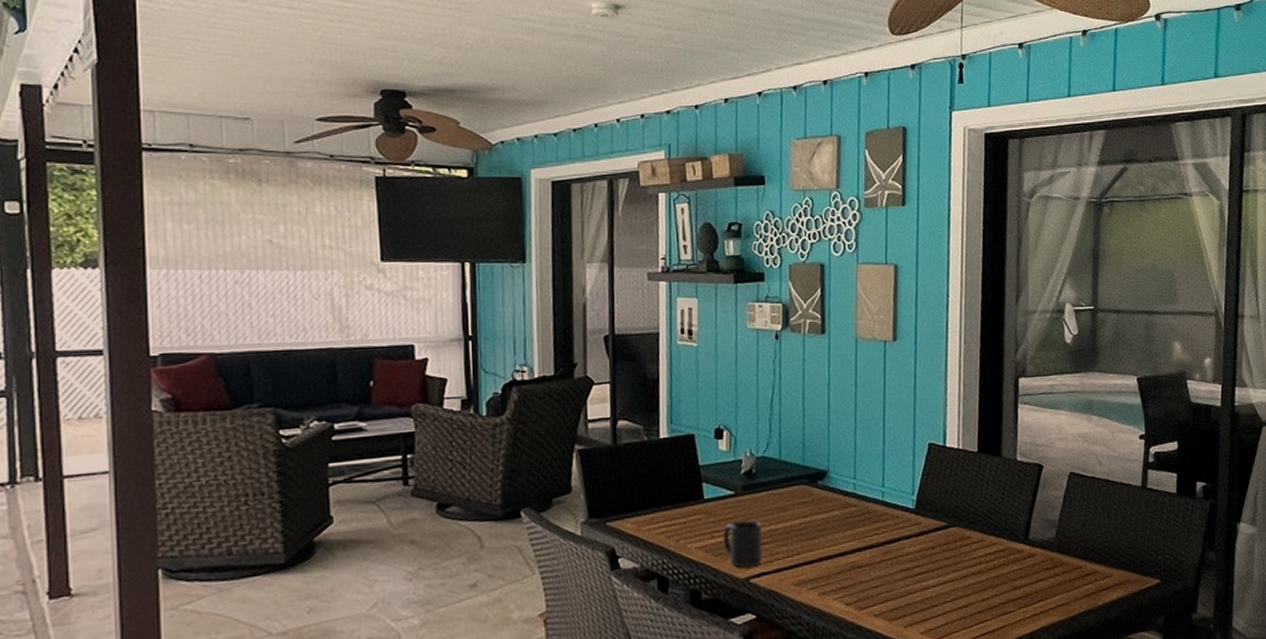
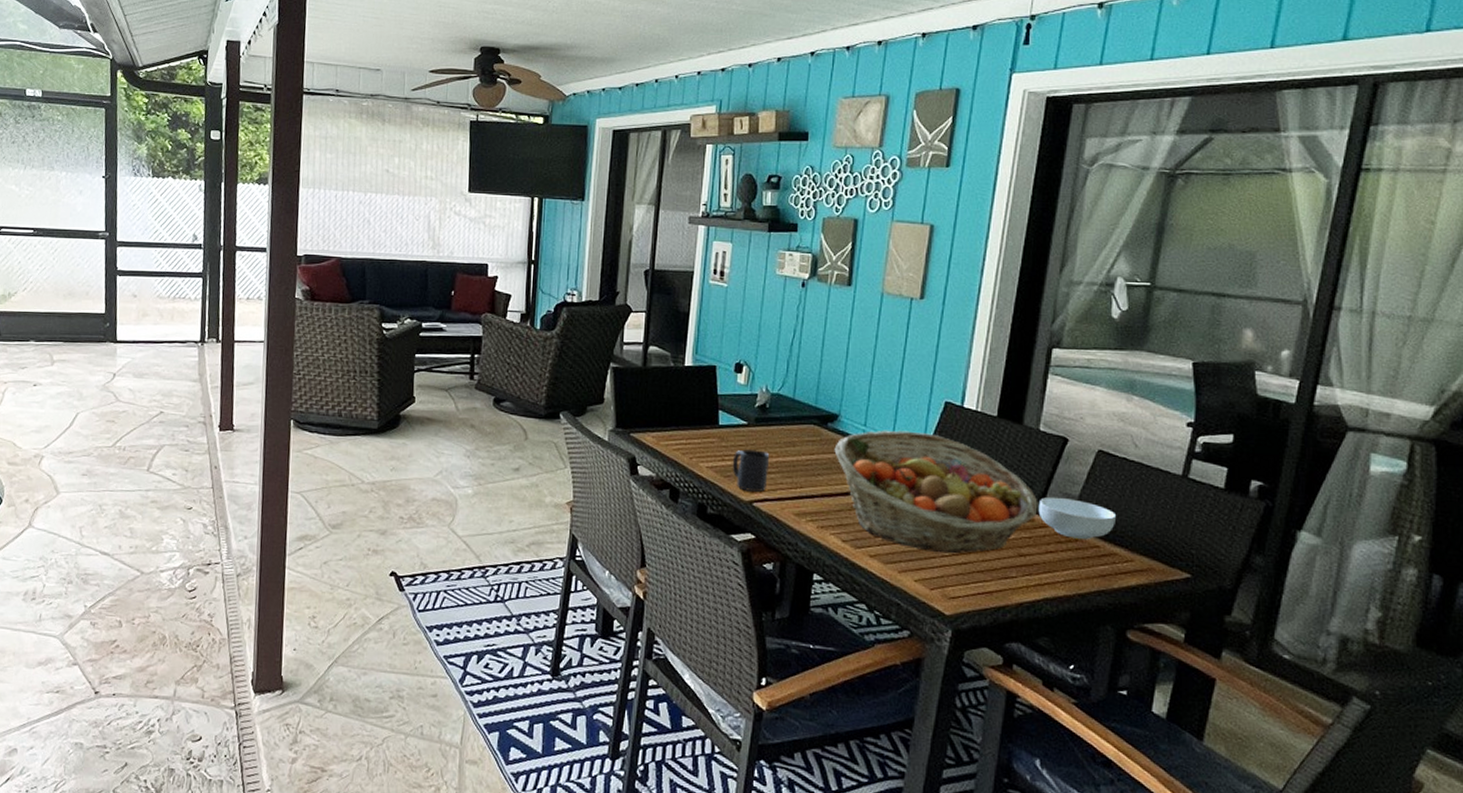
fruit basket: none [827,478,1025,601] -> present [834,430,1038,554]
cereal bowl: none [1024,523,1093,563] -> present [1038,496,1117,540]

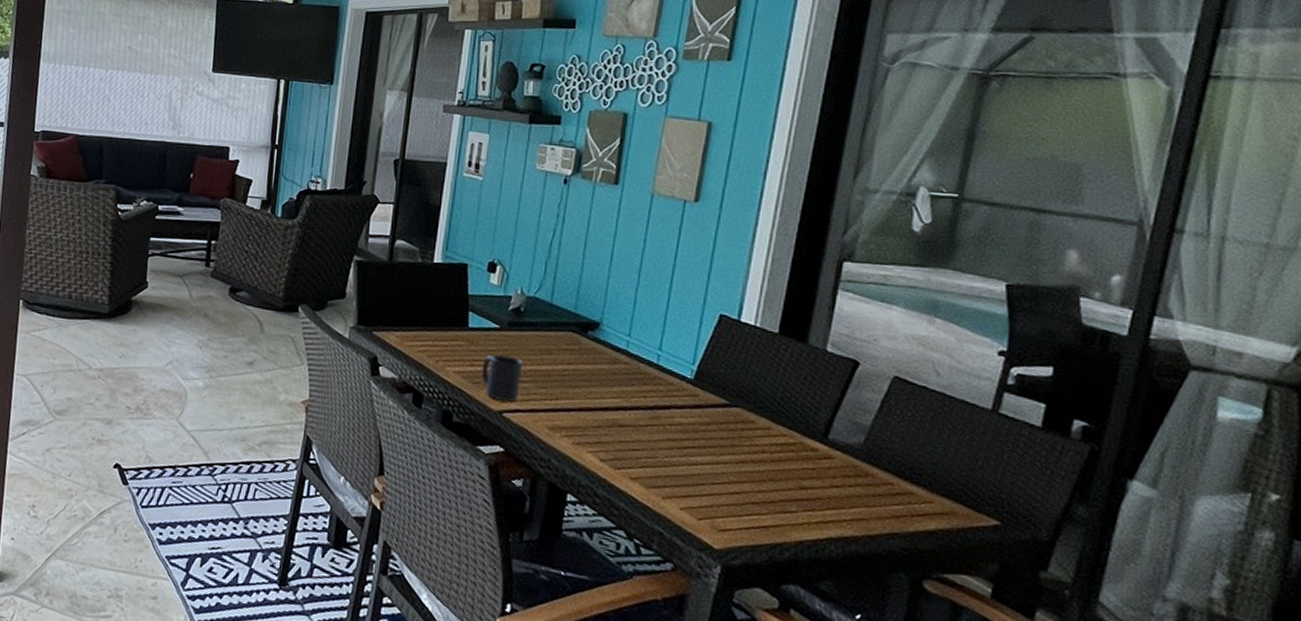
fruit basket: present [834,430,1038,554] -> none [594,341,823,482]
cereal bowl: present [1038,496,1117,540] -> none [823,425,914,476]

